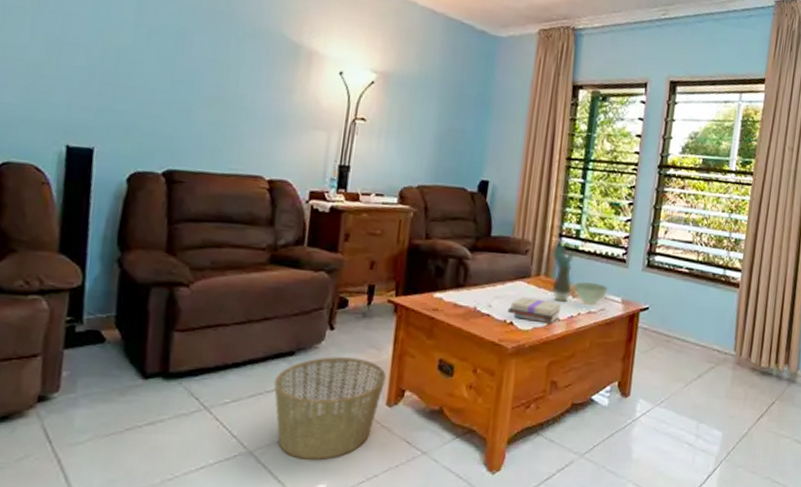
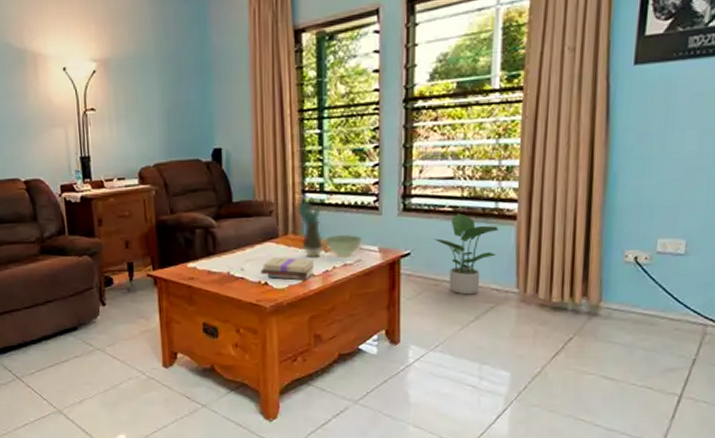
basket: present [273,357,386,460] -> none [66,328,158,415]
potted plant: none [670,275,724,354] -> present [434,213,498,295]

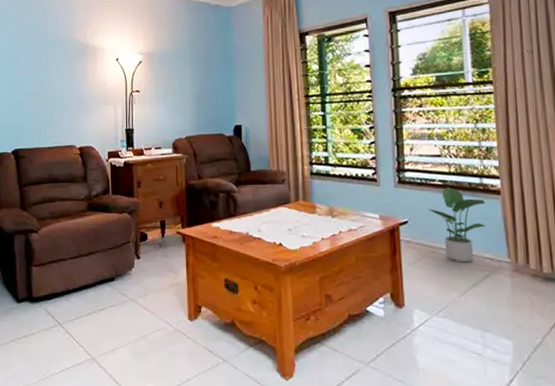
books: present [260,257,314,281] -> none [275,221,323,243]
vase: present [296,199,325,259] -> none [305,170,331,223]
bowl: present [323,235,362,258] -> none [330,203,364,223]

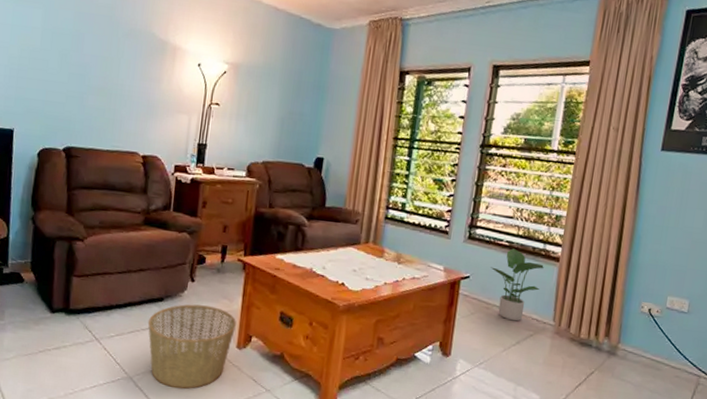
basket: none [103,281,184,365] -> present [147,304,236,389]

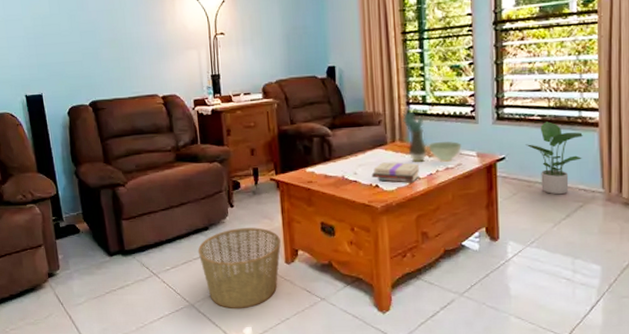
books: none [339,261,387,287] -> present [371,162,419,183]
vase: none [378,214,399,269] -> present [402,110,428,163]
bowl: none [398,250,431,272] -> present [427,142,462,162]

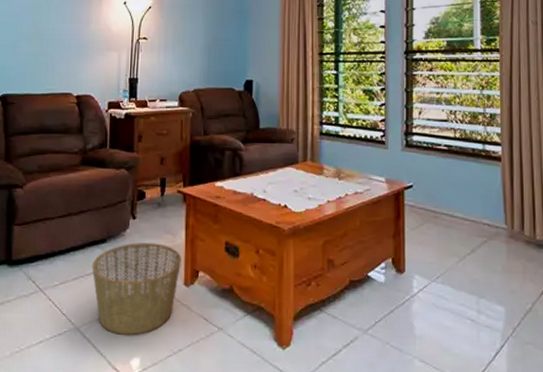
books: present [371,162,419,183] -> none [281,182,328,206]
vase: present [402,110,428,163] -> none [315,130,338,185]
bowl: present [427,142,462,162] -> none [337,165,371,186]
potted plant: present [526,121,583,195] -> none [433,152,487,228]

